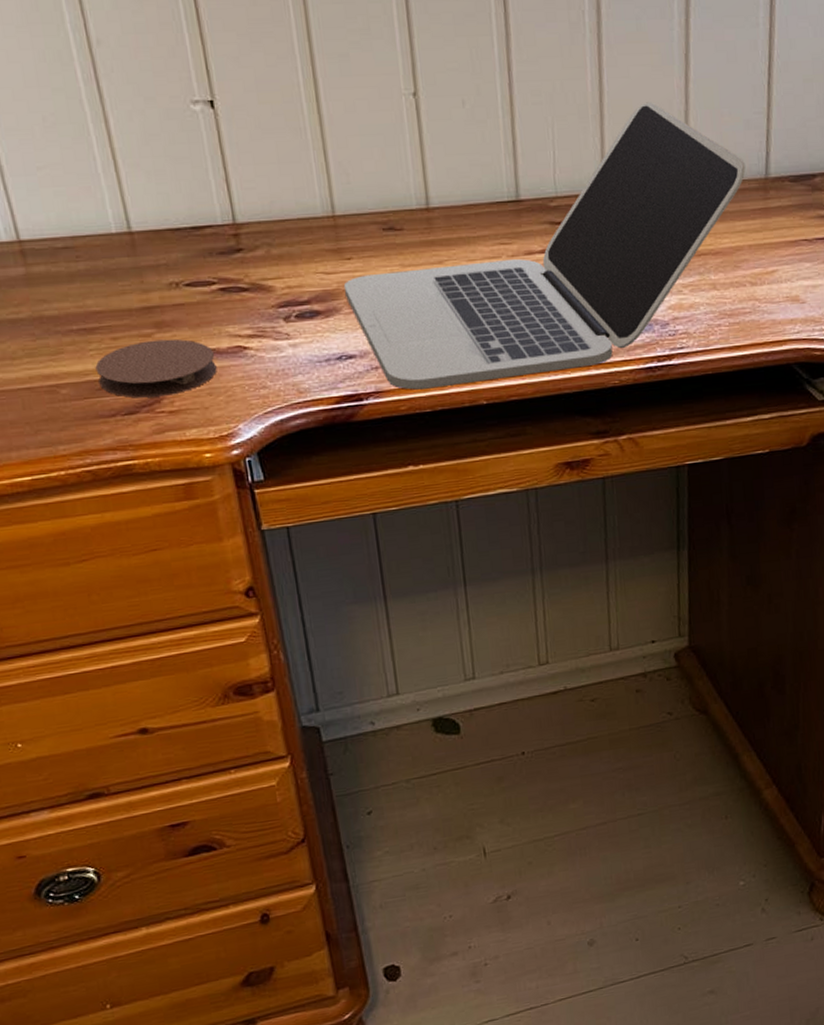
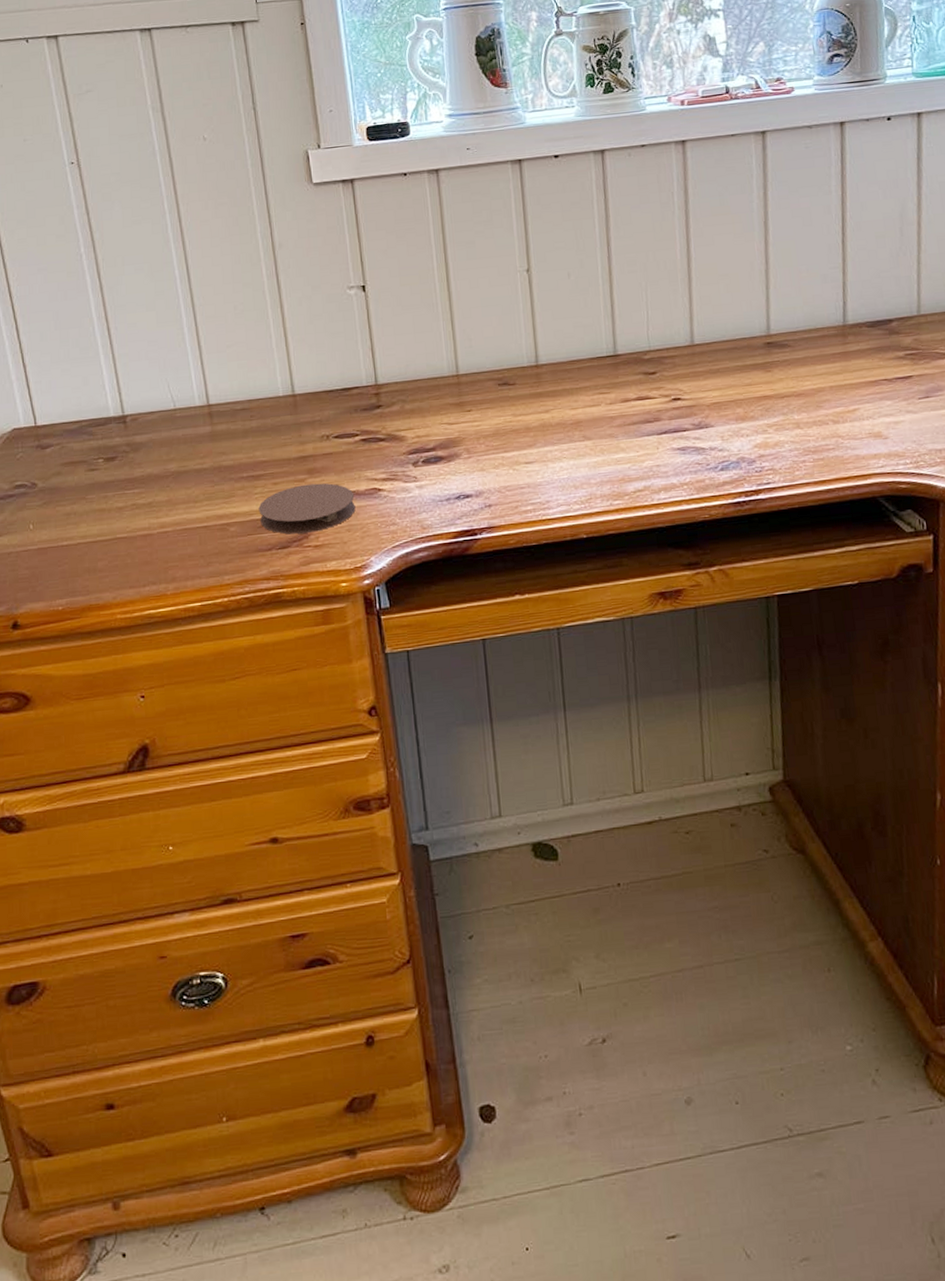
laptop: present [343,102,746,390] -> none [463,264,824,525]

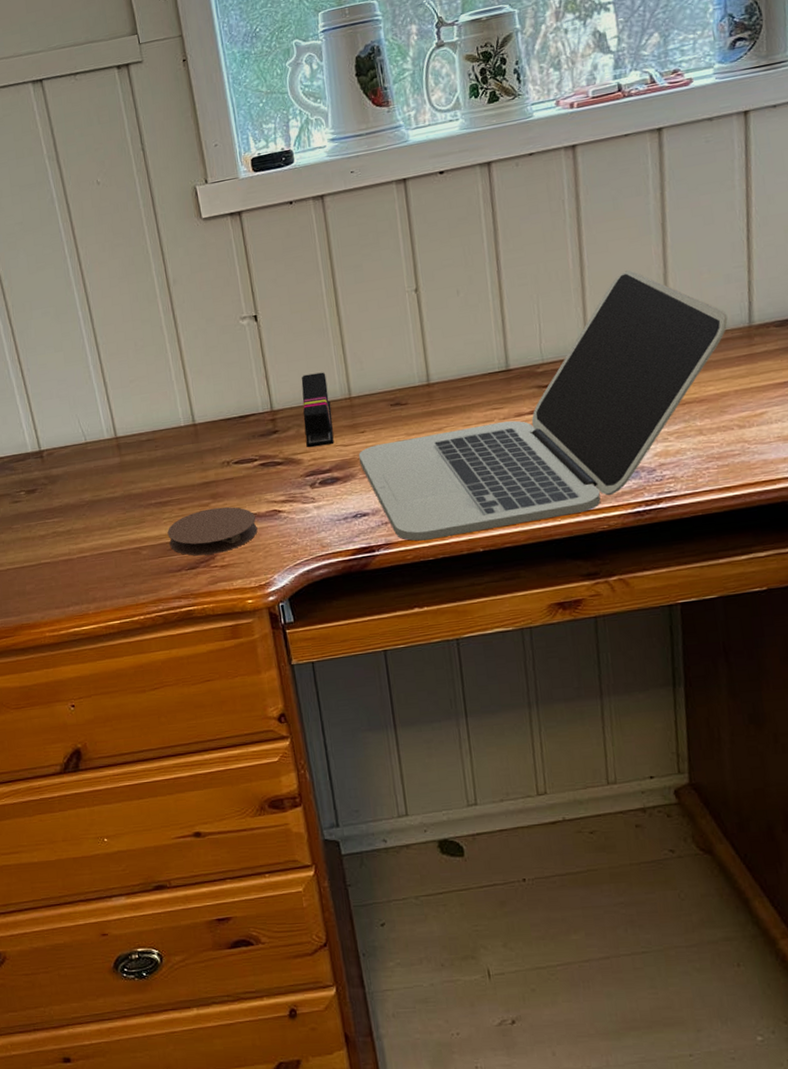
stapler: none [408,347,440,425] -> present [301,372,334,448]
laptop: none [463,264,824,525] -> present [358,270,728,541]

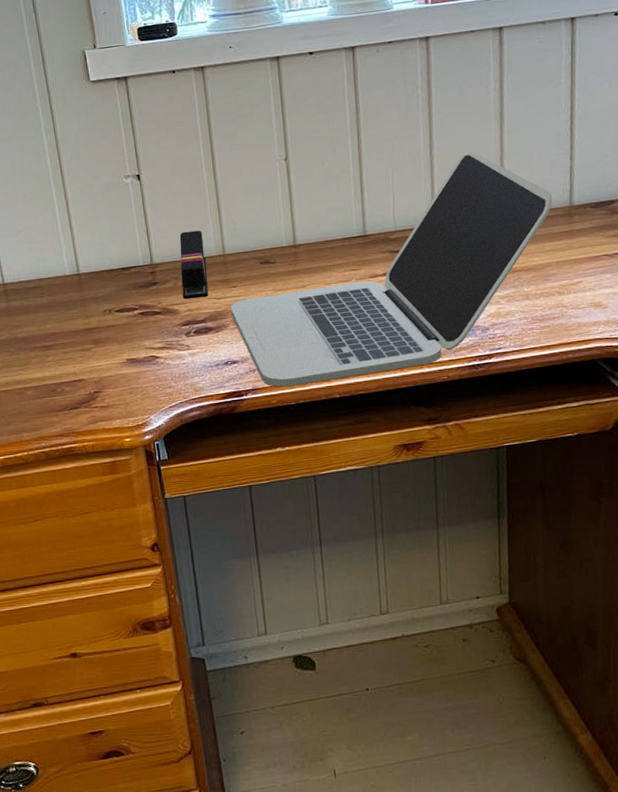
coaster: present [167,506,258,556] -> none [51,351,136,397]

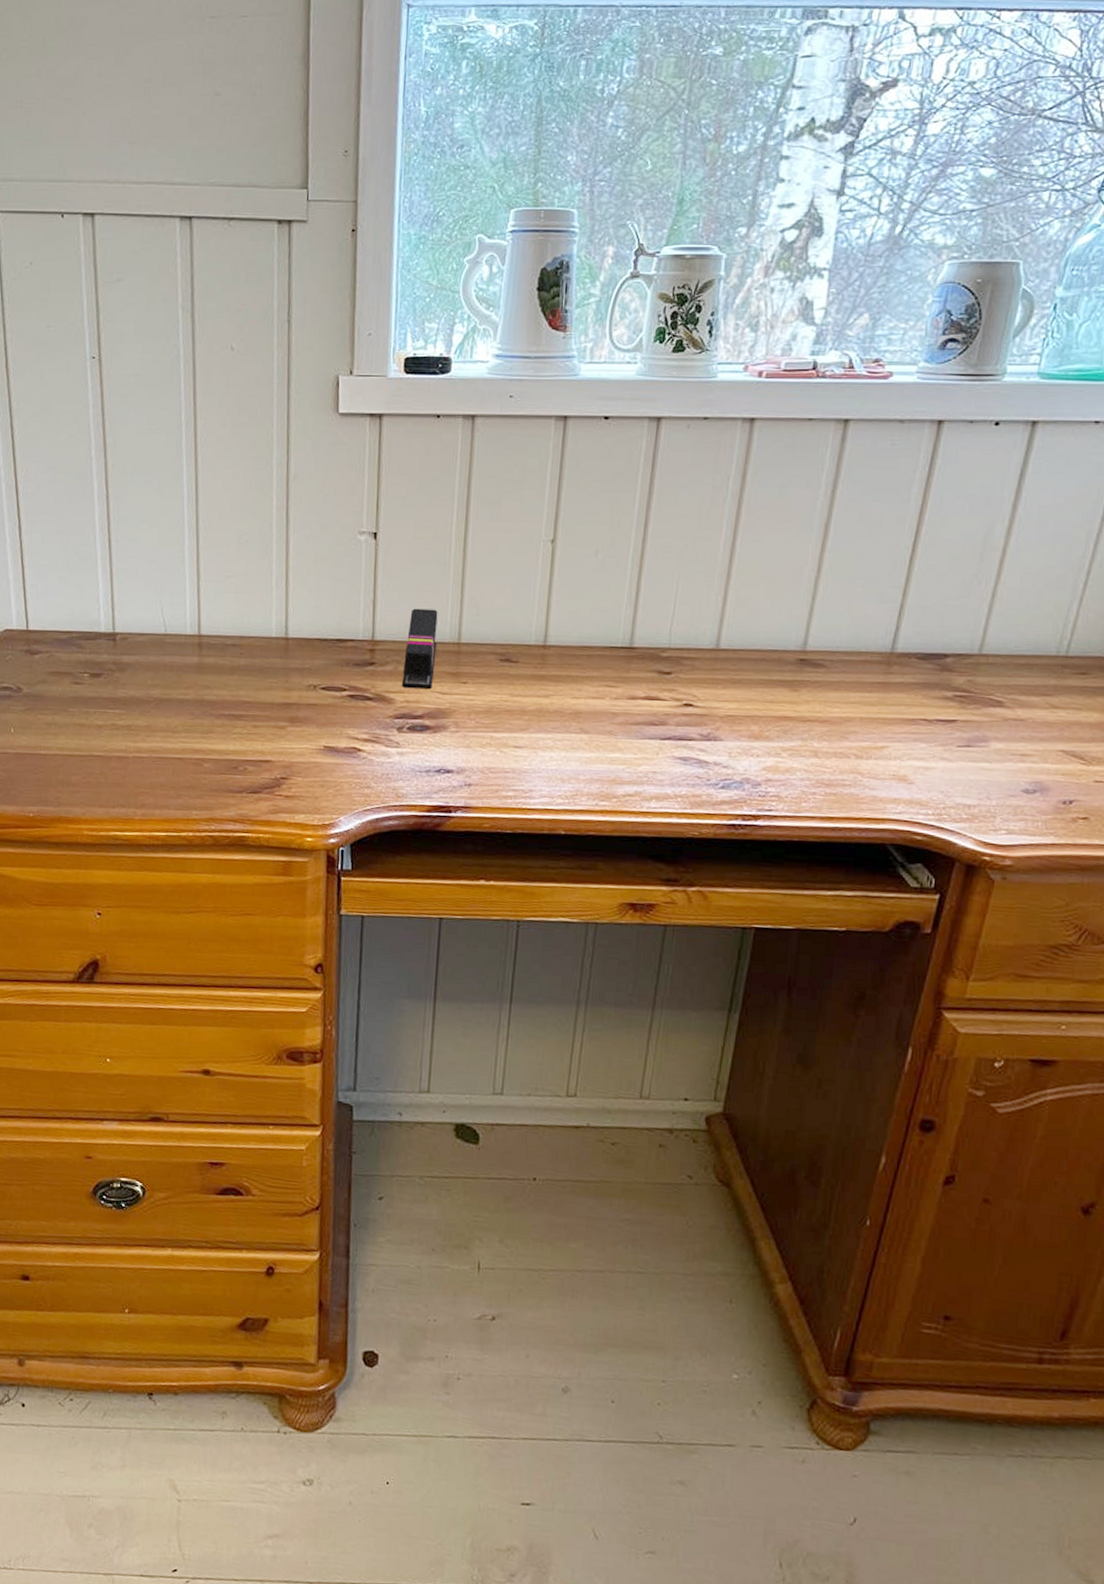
laptop: present [230,151,553,387] -> none [454,567,871,814]

